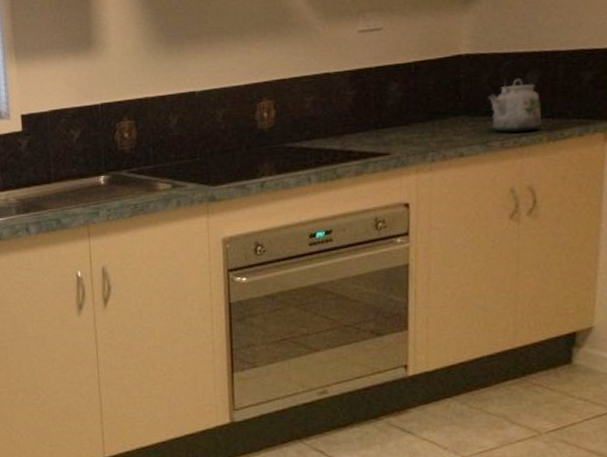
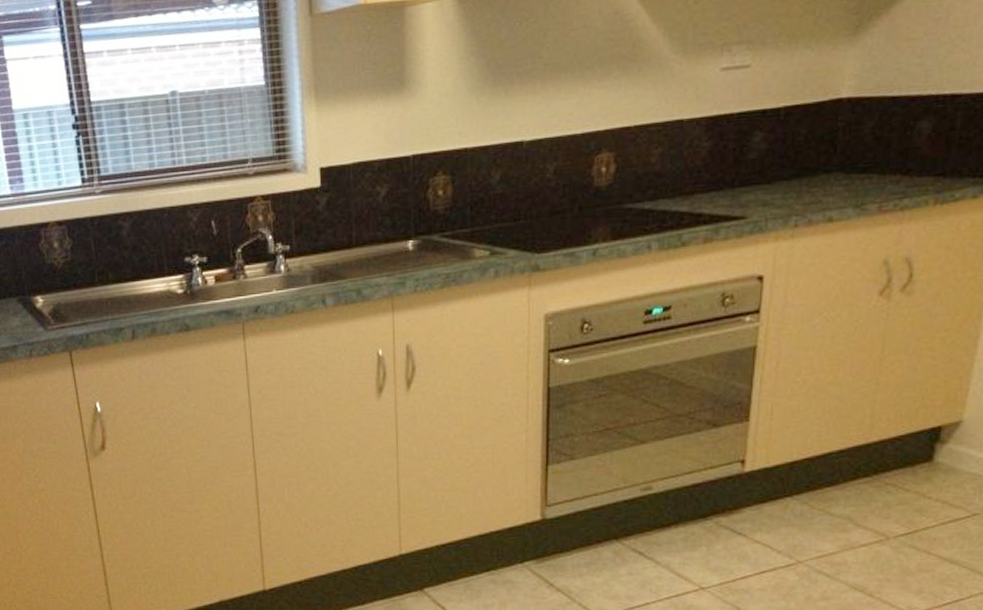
kettle: present [486,58,541,134] -> none [867,103,931,195]

